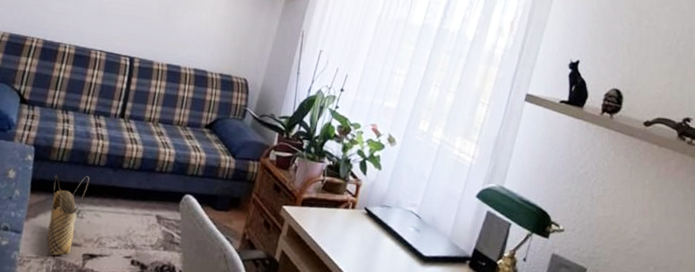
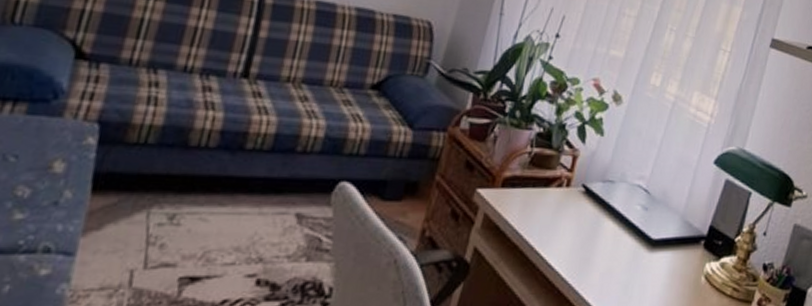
woven basket: present [47,175,90,255] -> none [119,163,193,283]

